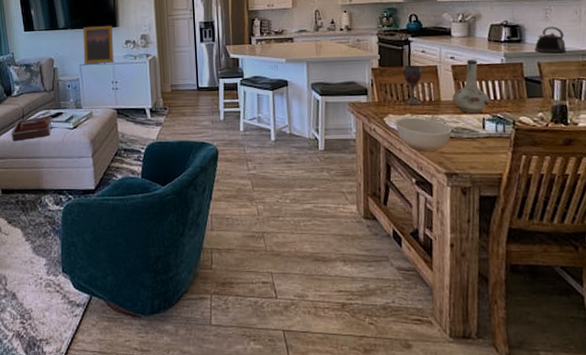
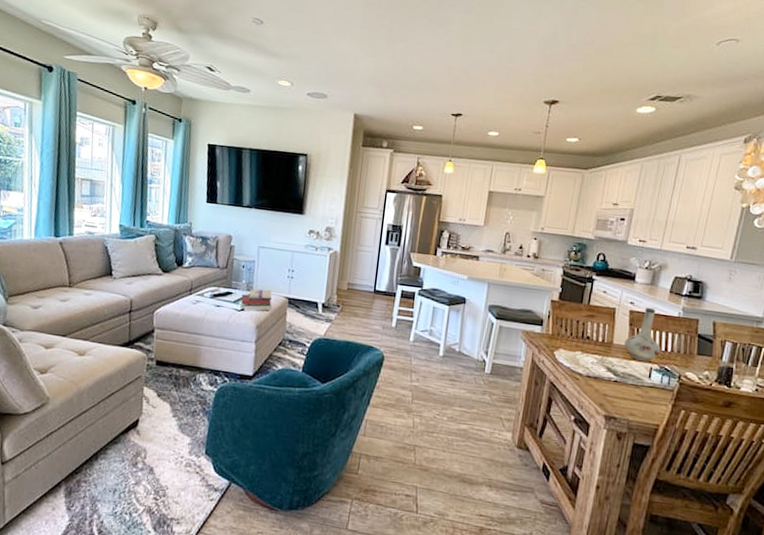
decorative tray: present [11,115,53,141] -> none [175,292,221,315]
books: none [72,104,103,128] -> present [241,289,273,312]
picture frame: present [83,26,114,64] -> none [263,209,298,250]
bowl: present [396,117,452,153] -> none [564,354,618,393]
cup: present [402,65,423,105] -> none [577,303,601,344]
kettle: present [534,26,566,54] -> none [712,287,744,317]

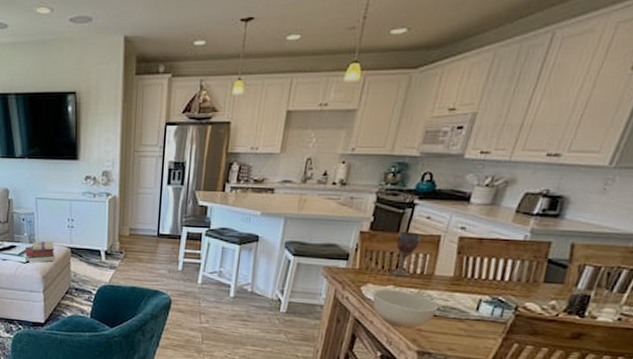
bowl: none [564,354,618,393] -> present [372,289,438,329]
cup: none [577,303,601,344] -> present [389,232,422,277]
vase: present [624,307,661,363] -> none [448,231,496,294]

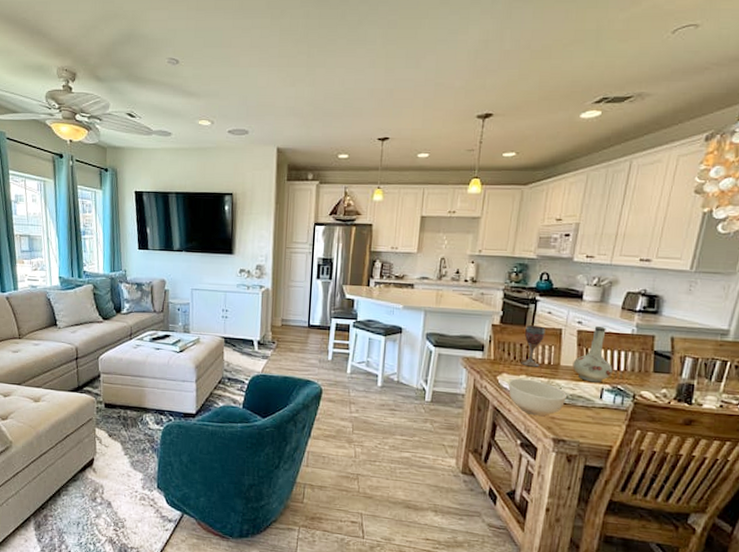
books: present [25,241,56,263] -> none [179,330,210,353]
vase: none [448,231,496,294] -> present [572,325,613,383]

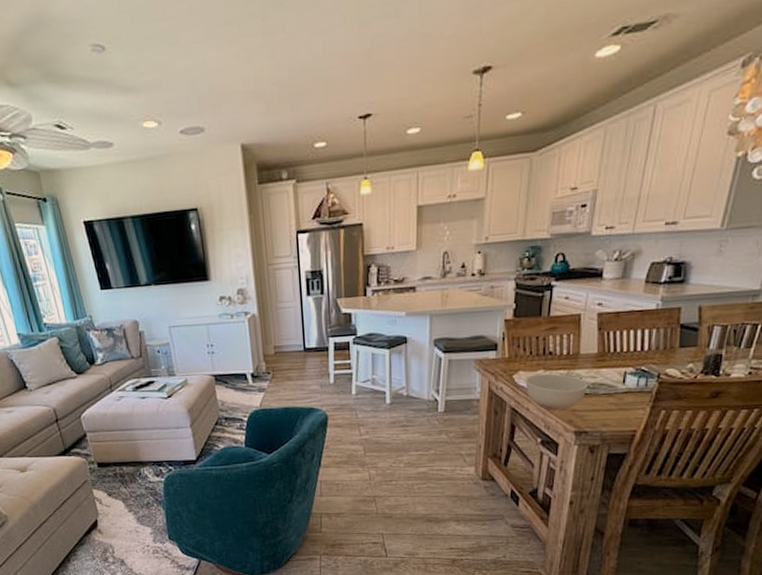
cup: present [521,325,546,367] -> none [538,314,563,360]
vase: present [572,325,613,383] -> none [593,305,637,368]

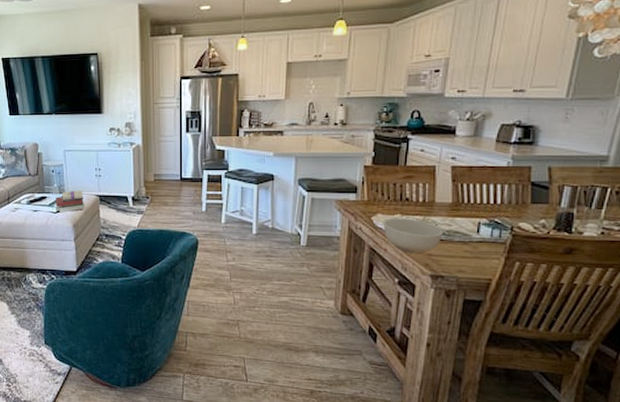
books: none [164,370,200,398] -> present [55,190,86,213]

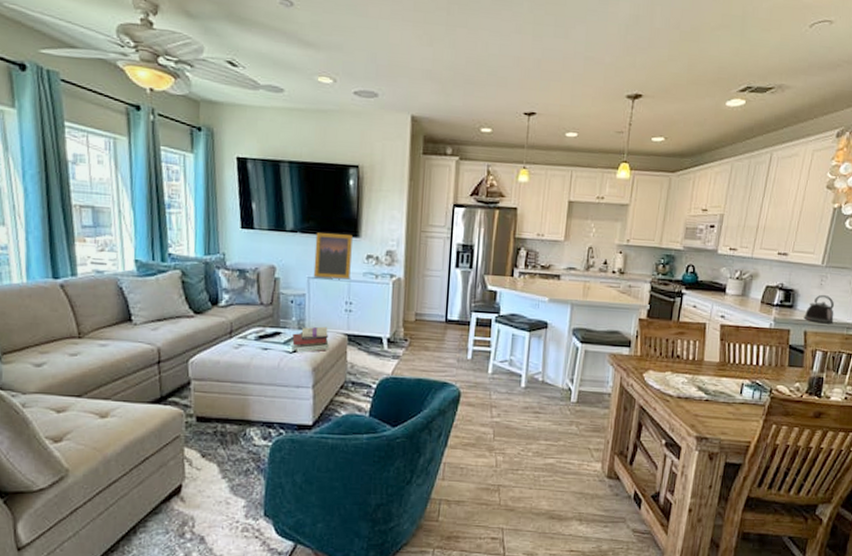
picture frame: none [67,112,97,150] -> present [313,233,353,279]
bowl: present [384,218,443,254] -> none [654,375,710,414]
kettle: none [547,128,584,158] -> present [804,294,834,324]

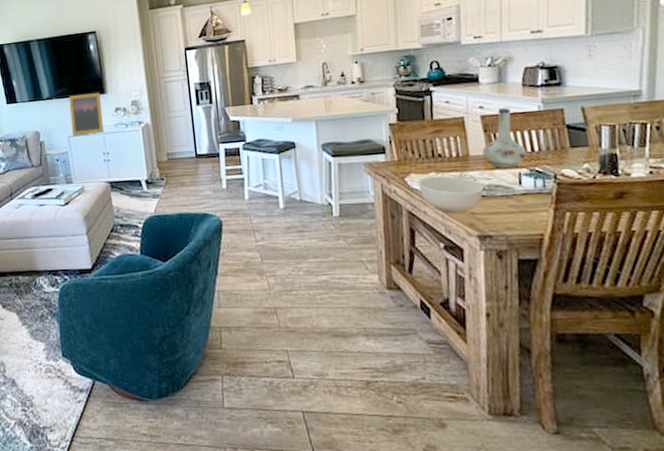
books: present [292,326,330,353] -> none [62,178,96,205]
bowl: none [654,375,710,414] -> present [419,175,484,214]
vase: none [715,320,753,378] -> present [482,107,528,169]
kettle: present [804,294,834,324] -> none [577,64,615,97]

